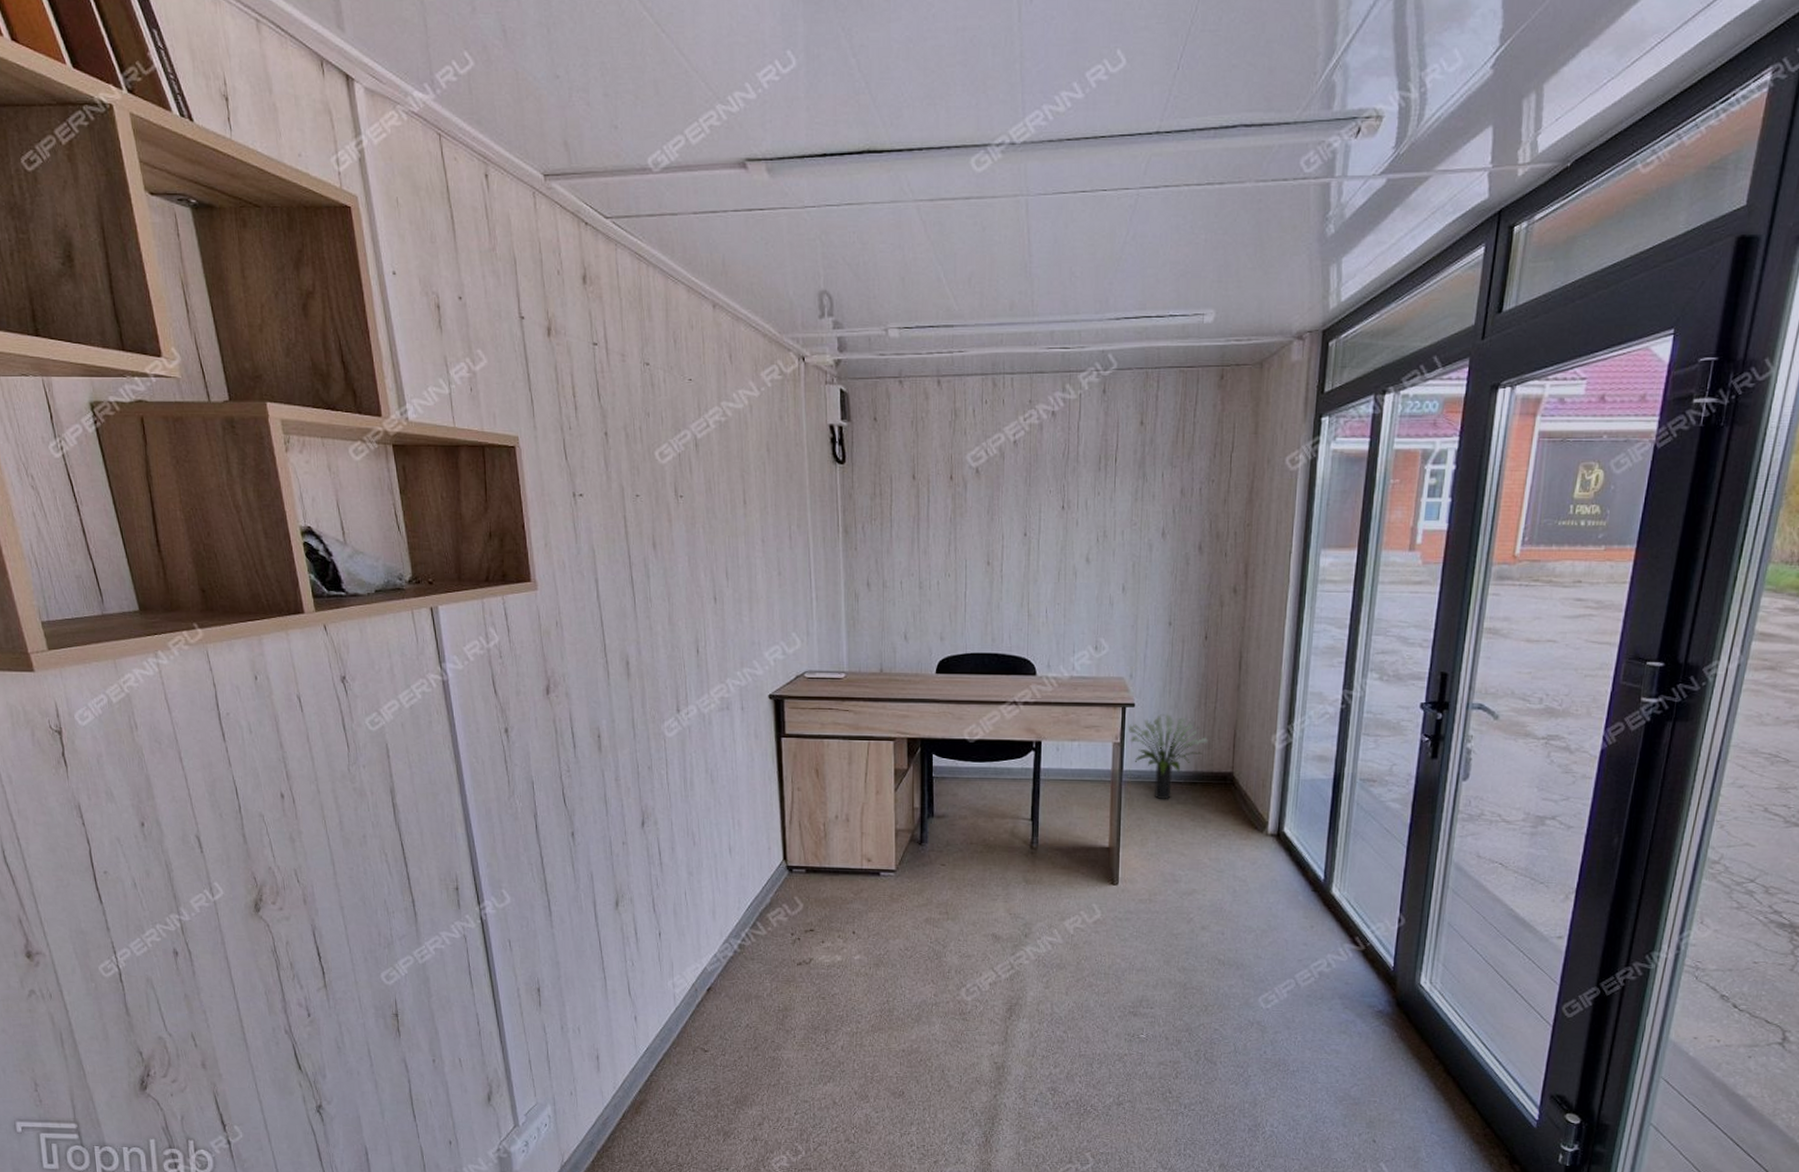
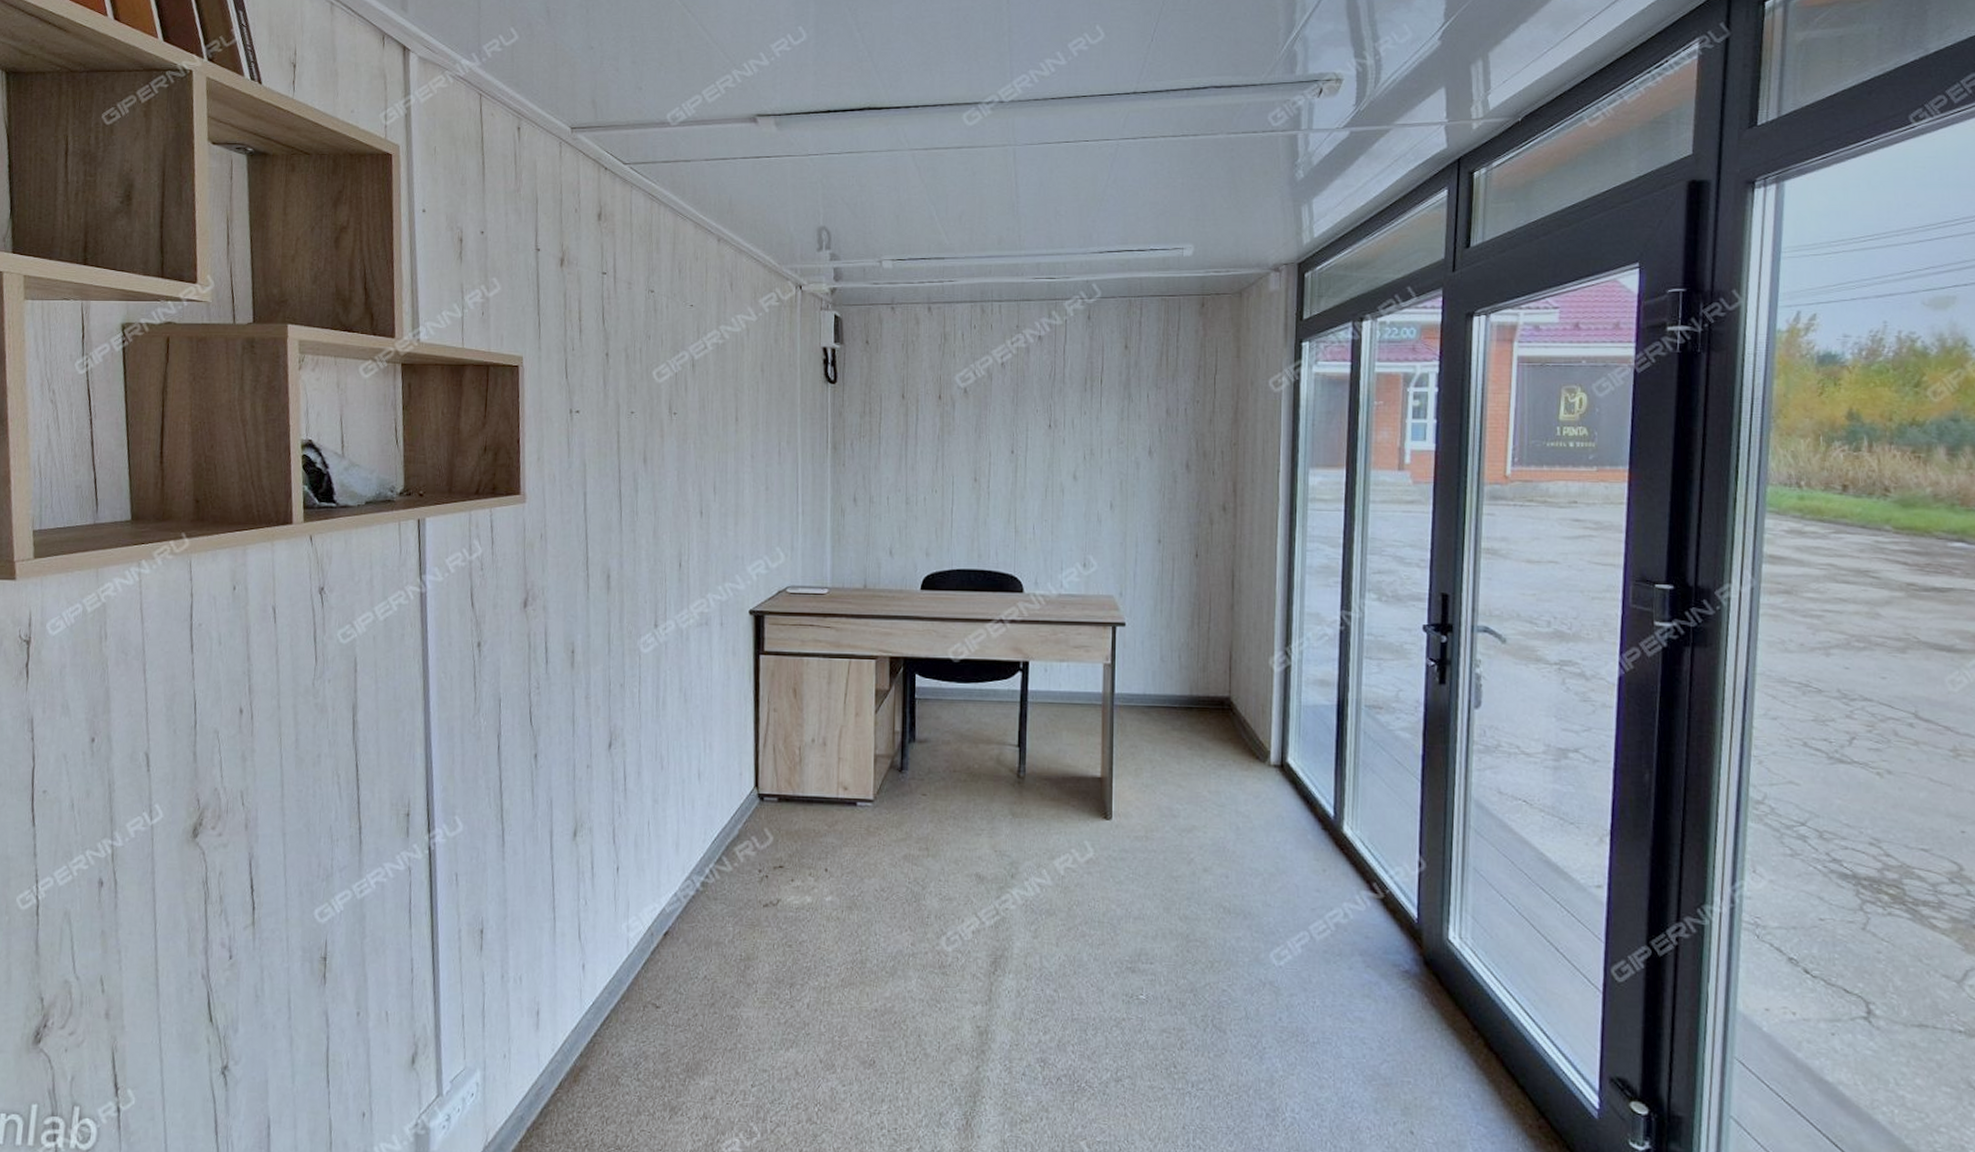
potted plant: present [1128,714,1208,800] -> none [1118,634,1203,726]

